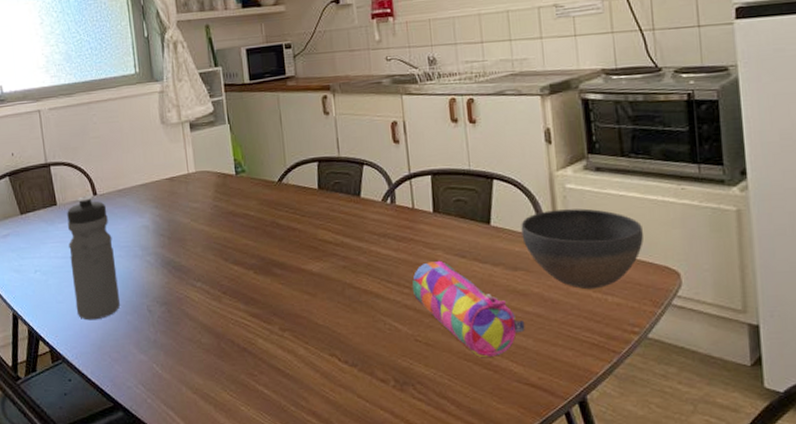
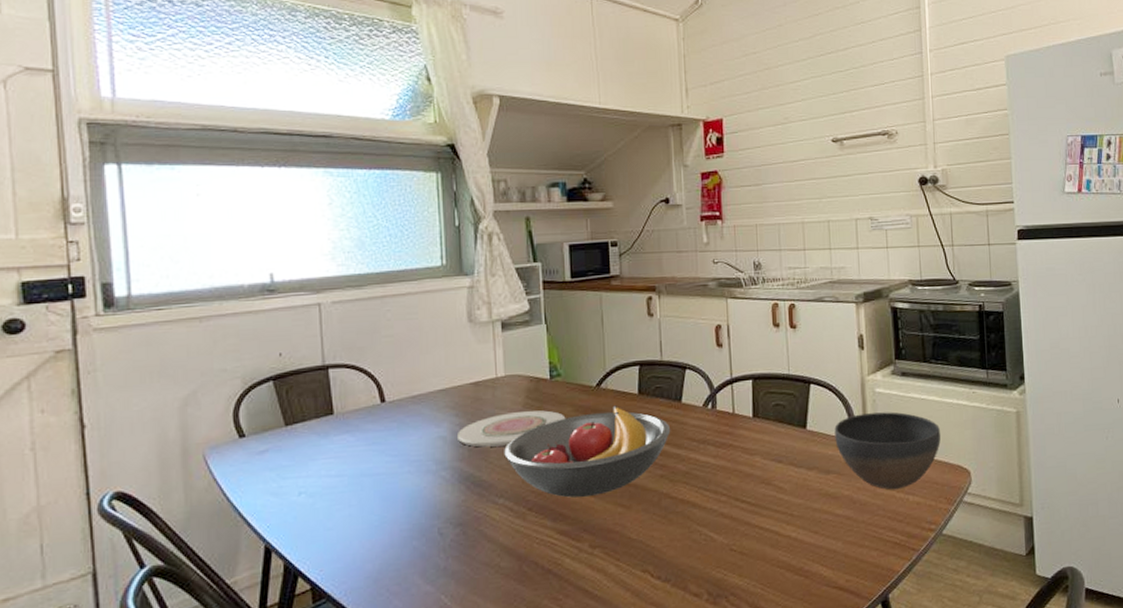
water bottle: present [67,195,121,321] -> none [345,403,406,549]
plate: none [157,203,252,236] -> present [456,410,566,447]
fruit bowl: none [199,199,352,284] -> present [504,405,671,498]
pencil case: present [412,260,525,357] -> none [729,466,835,563]

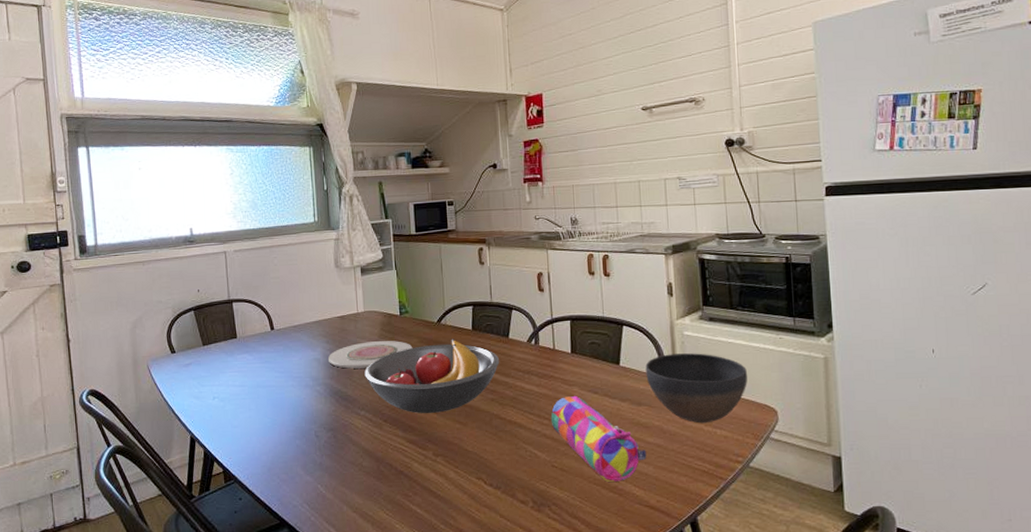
pencil case: none [729,466,835,563] -> present [550,395,647,482]

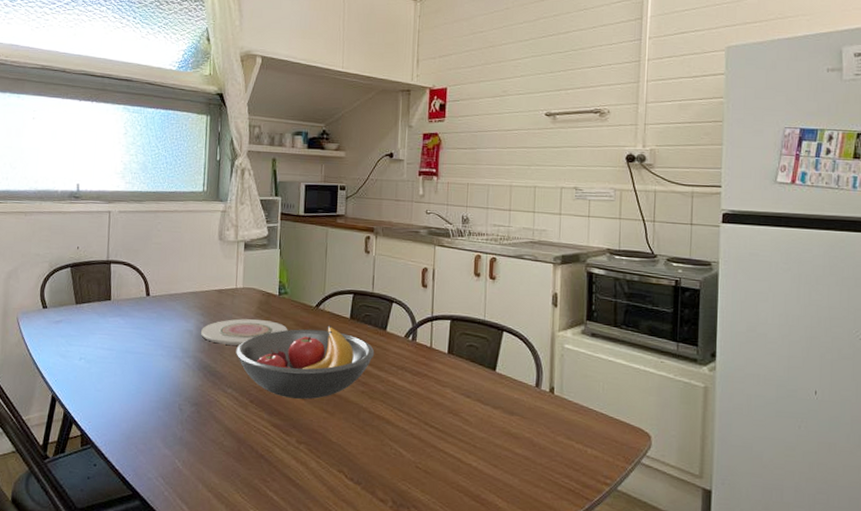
pencil case: present [550,395,647,482] -> none [419,397,514,491]
bowl: present [645,353,747,424] -> none [521,365,624,441]

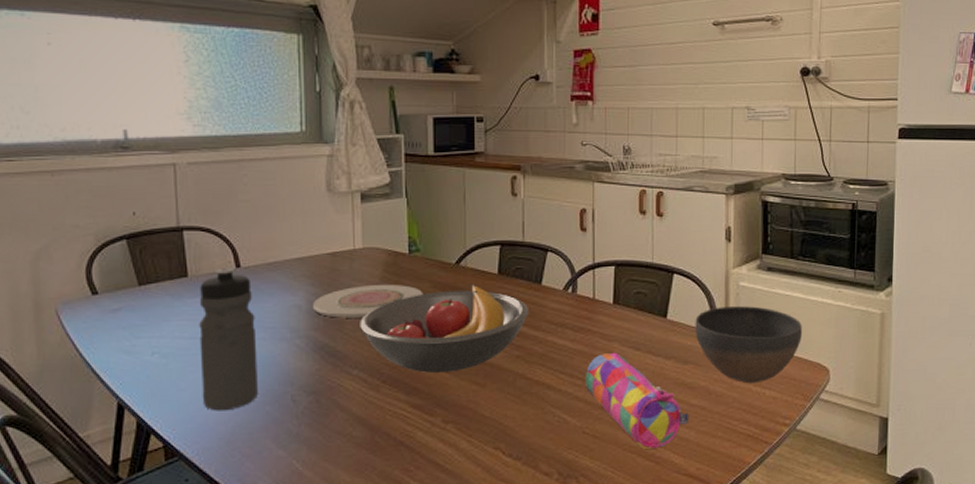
water bottle: none [112,295,157,412] -> present [199,268,259,411]
pencil case: none [419,397,514,491] -> present [585,352,689,449]
bowl: none [521,365,624,441] -> present [695,306,802,384]

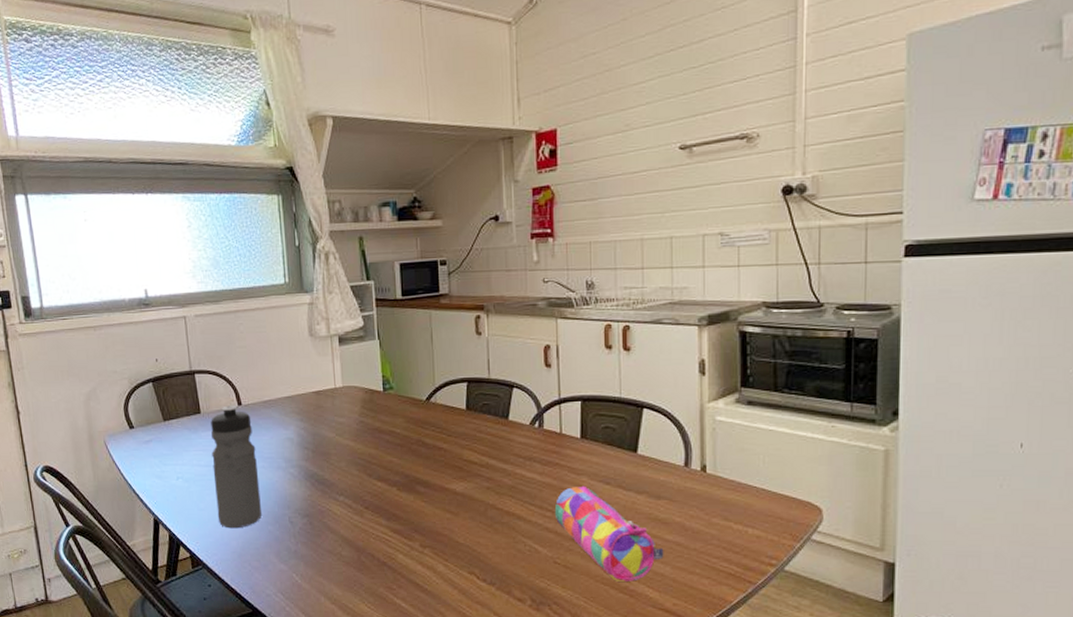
plate: present [312,285,423,318] -> none [302,420,398,450]
fruit bowl: present [360,284,530,373] -> none [343,419,498,501]
bowl: present [695,306,802,384] -> none [668,441,789,521]

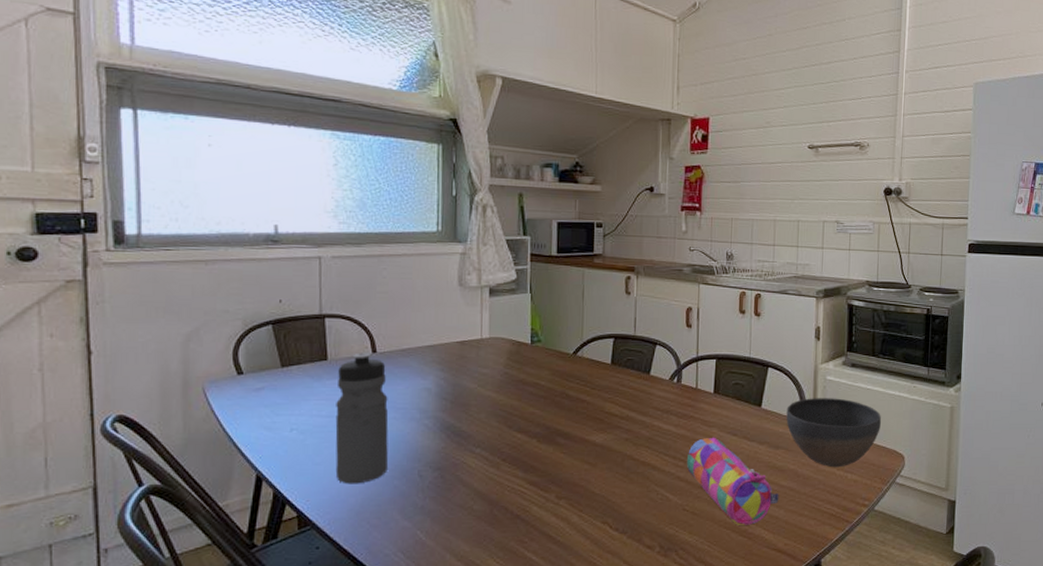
bowl: none [668,441,789,521] -> present [786,398,881,468]

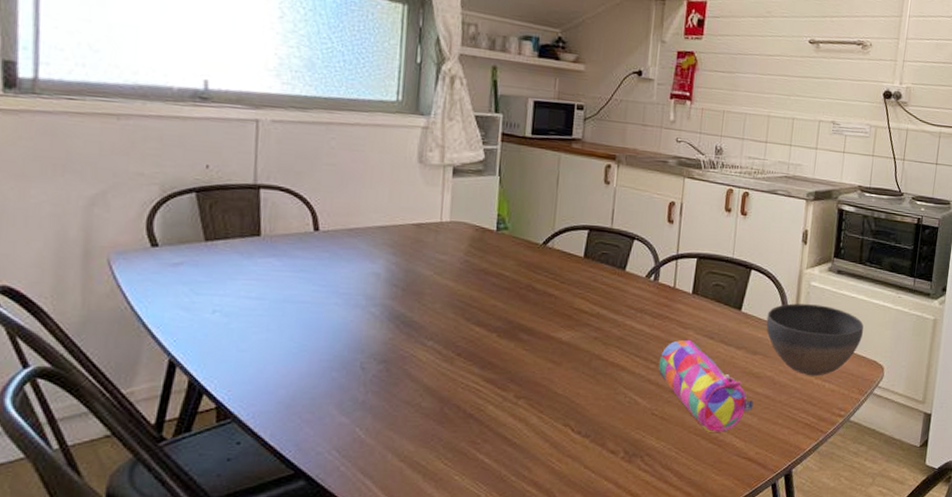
water bottle: present [335,353,389,484] -> none [264,230,330,375]

